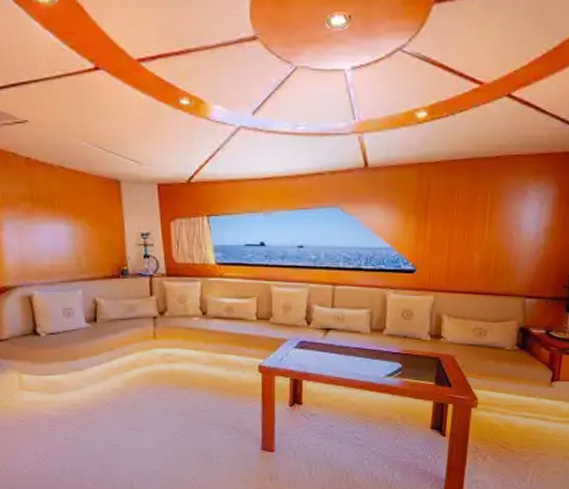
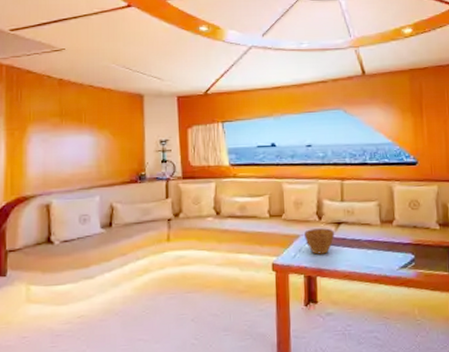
bowl: none [292,334,323,359] -> present [304,228,335,254]

